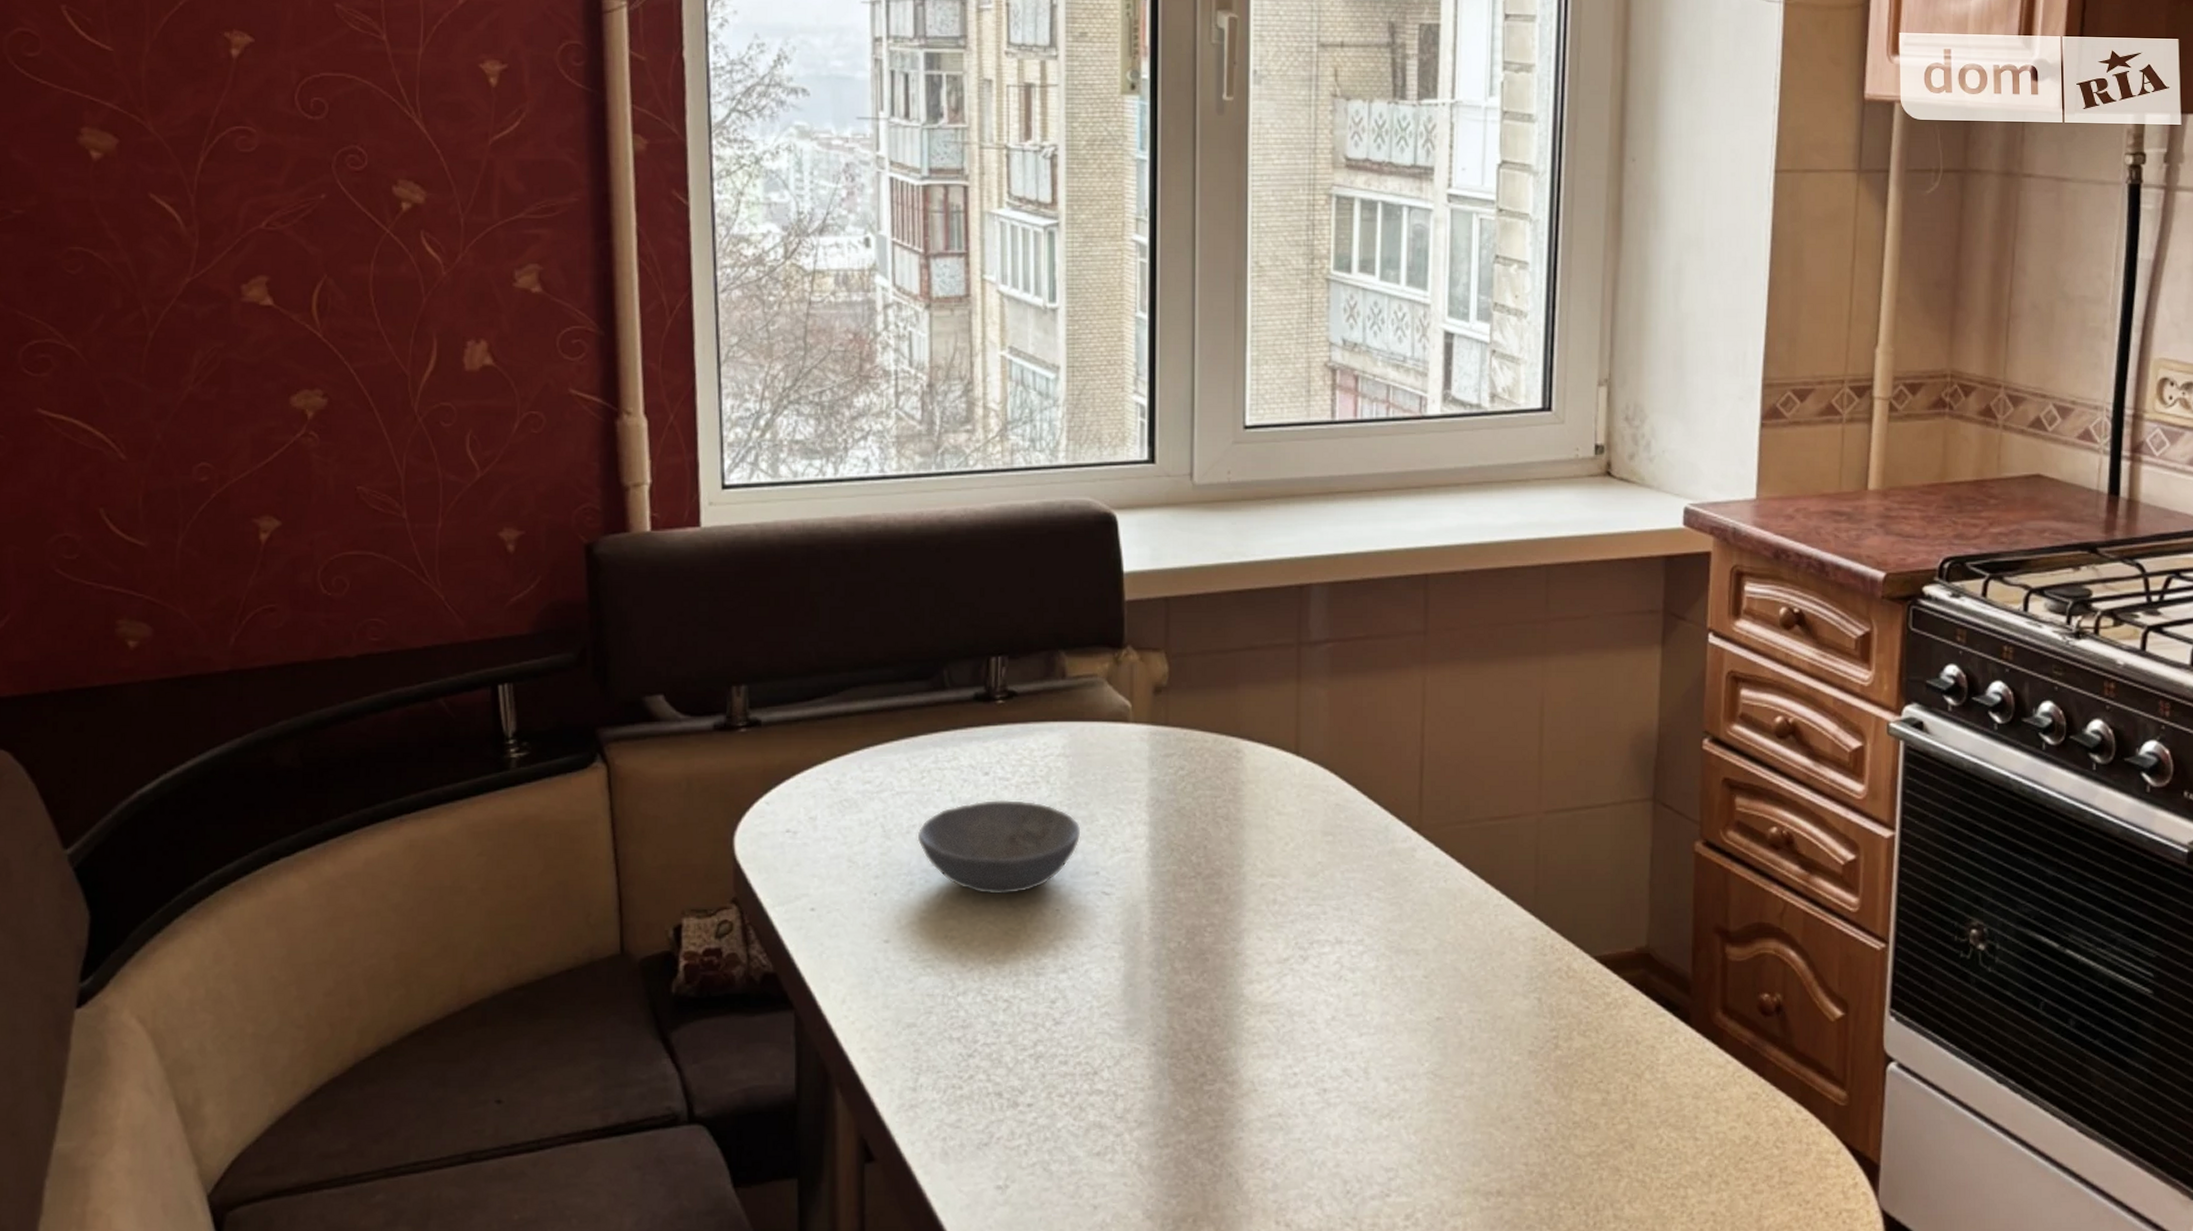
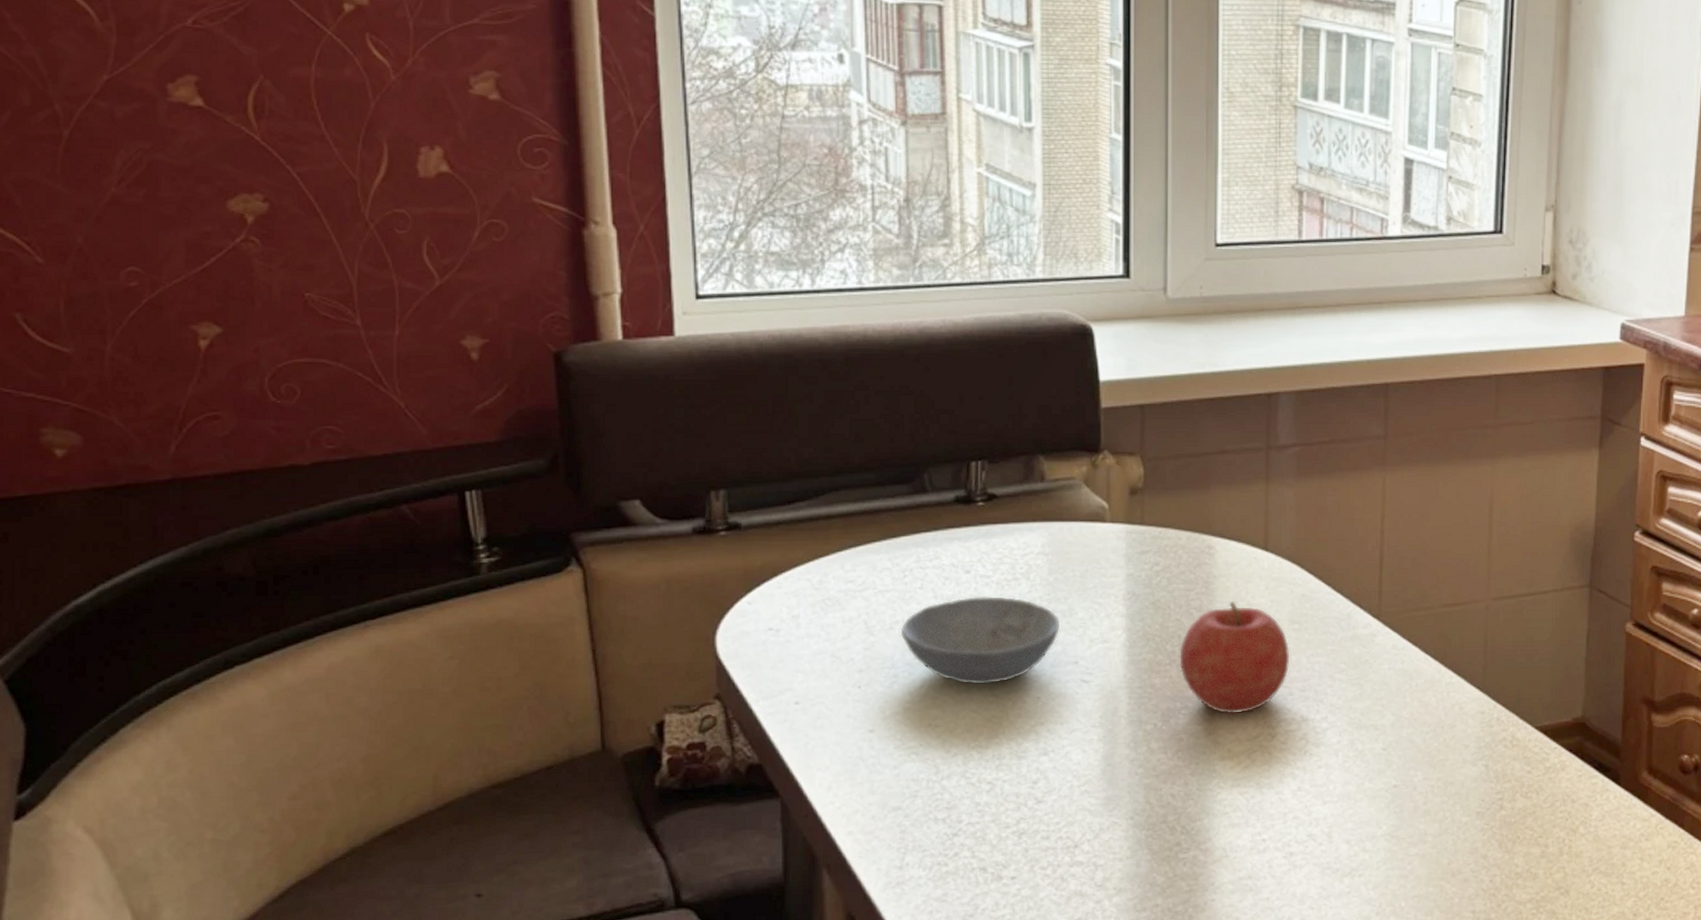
fruit: none [1205,810,1323,934] -> present [1179,601,1290,714]

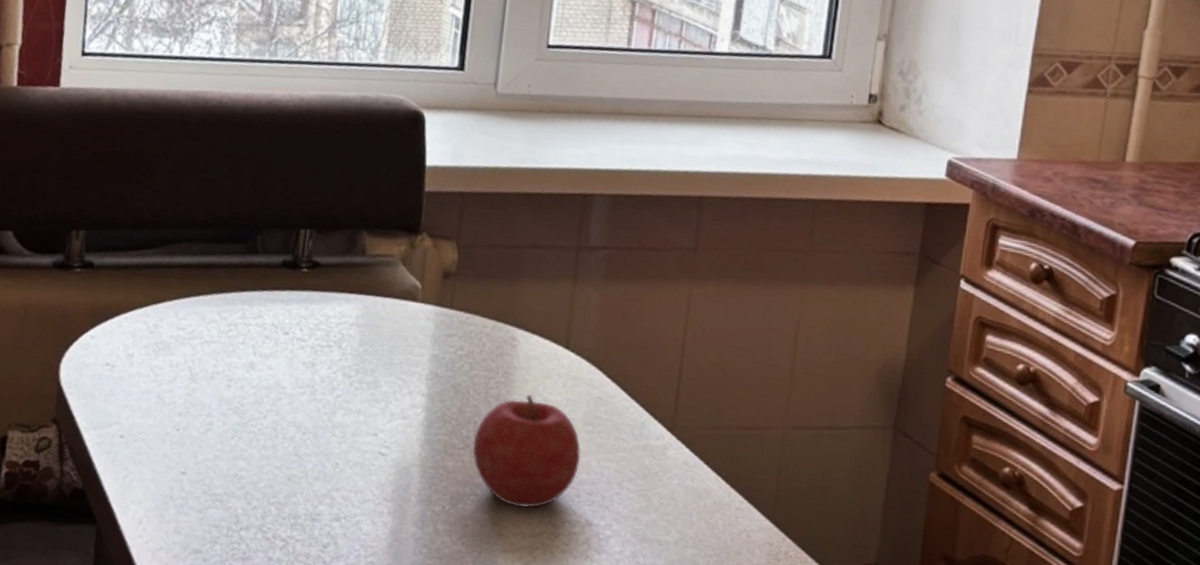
bowl: present [900,596,1061,685] -> none [219,357,365,444]

